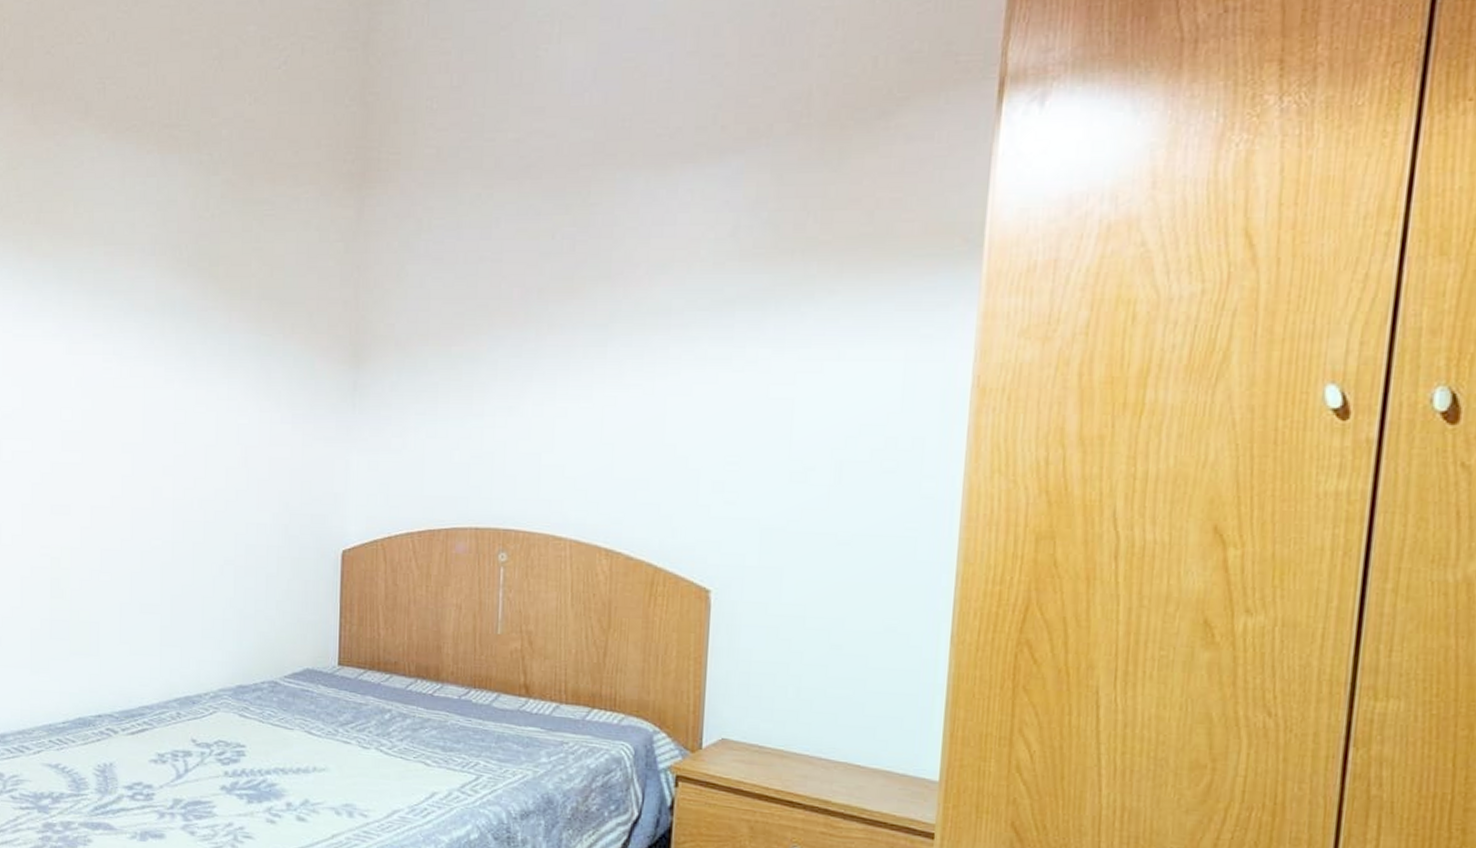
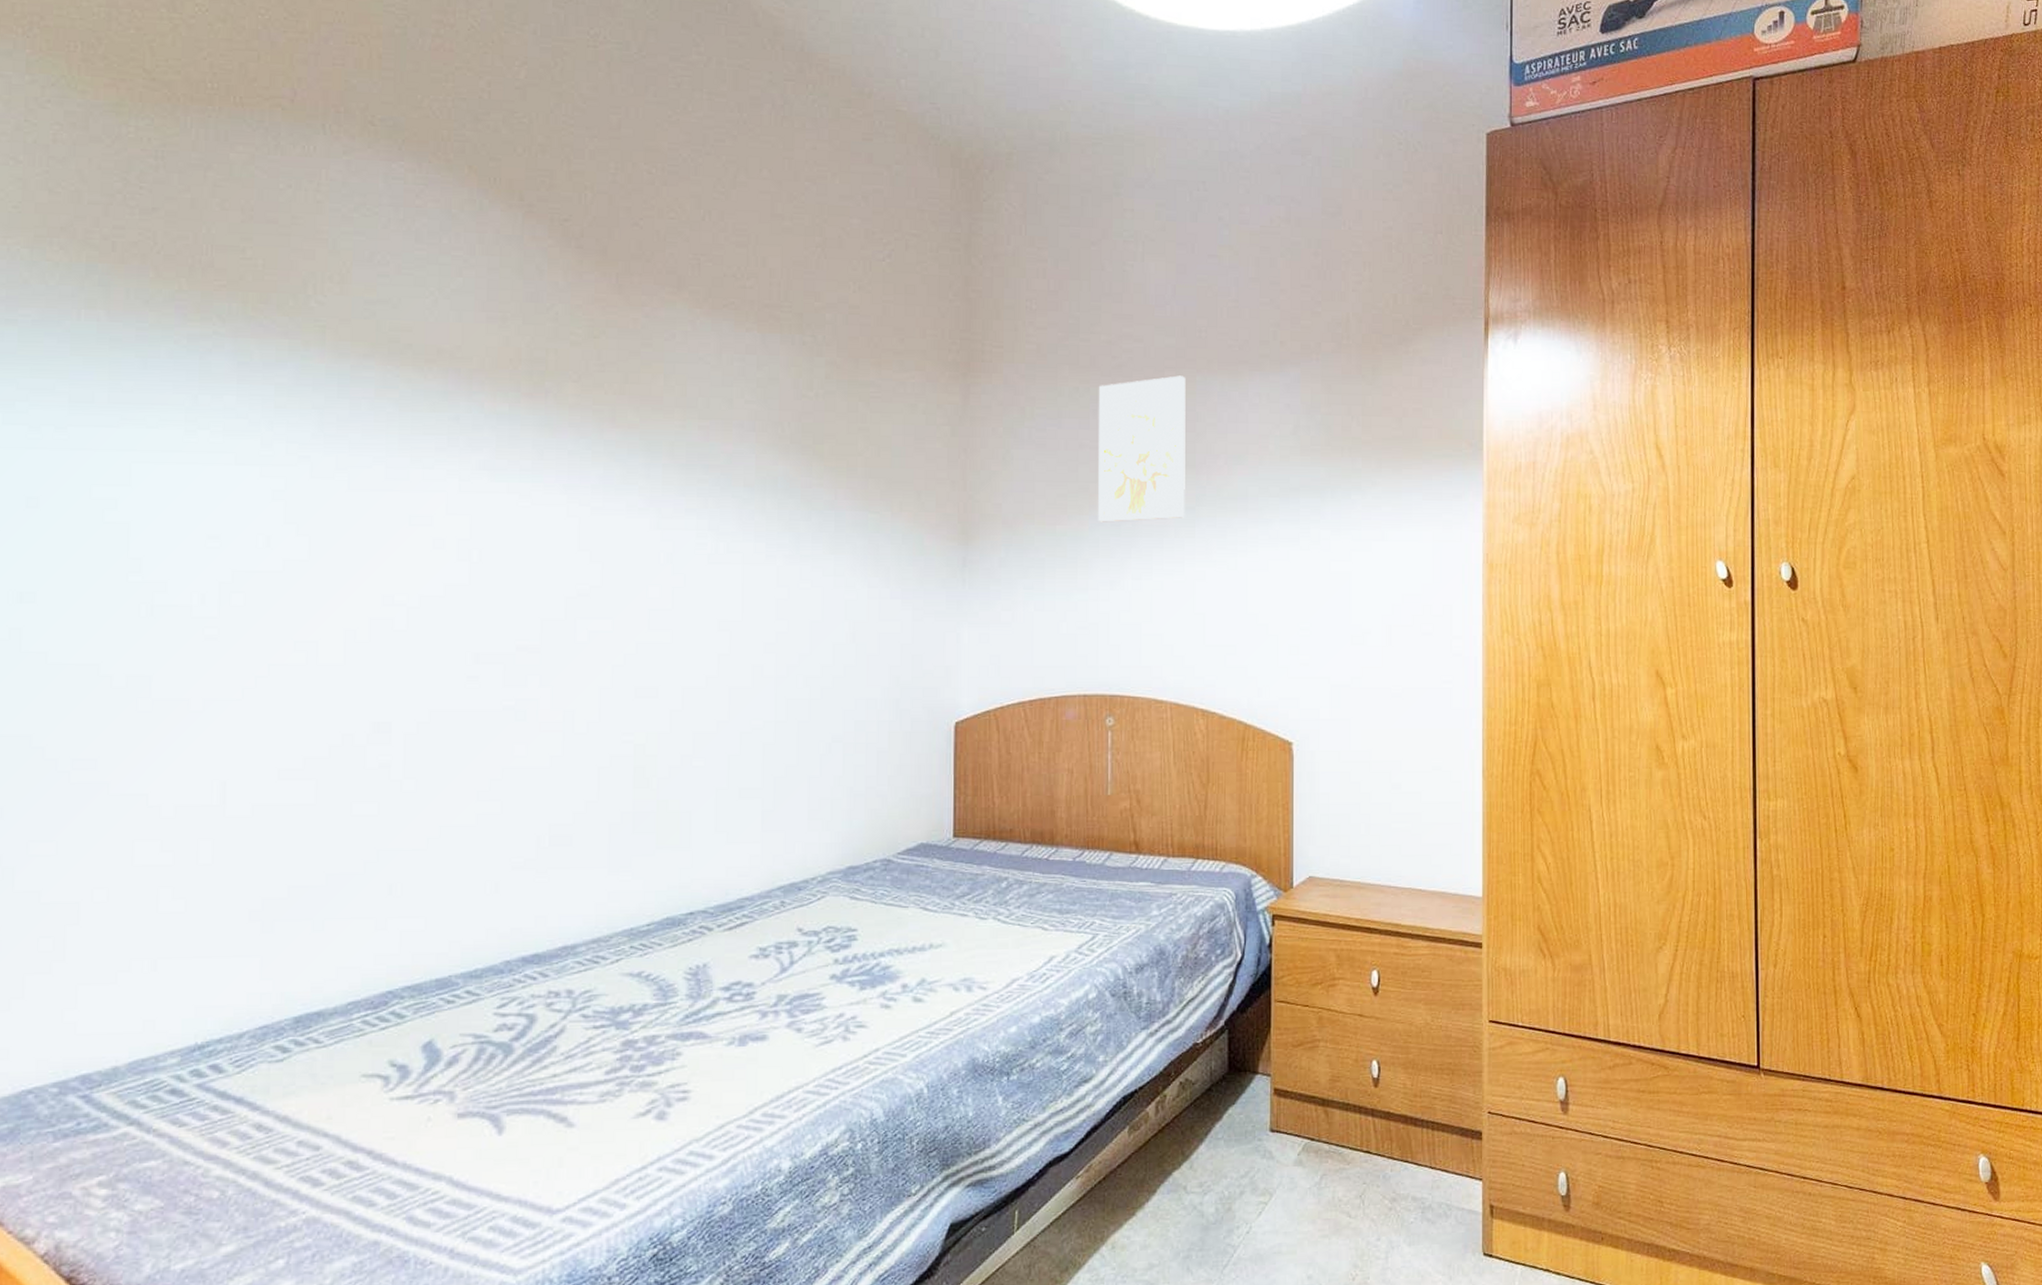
wall art: none [498,174,604,343] -> present [1098,375,1186,522]

